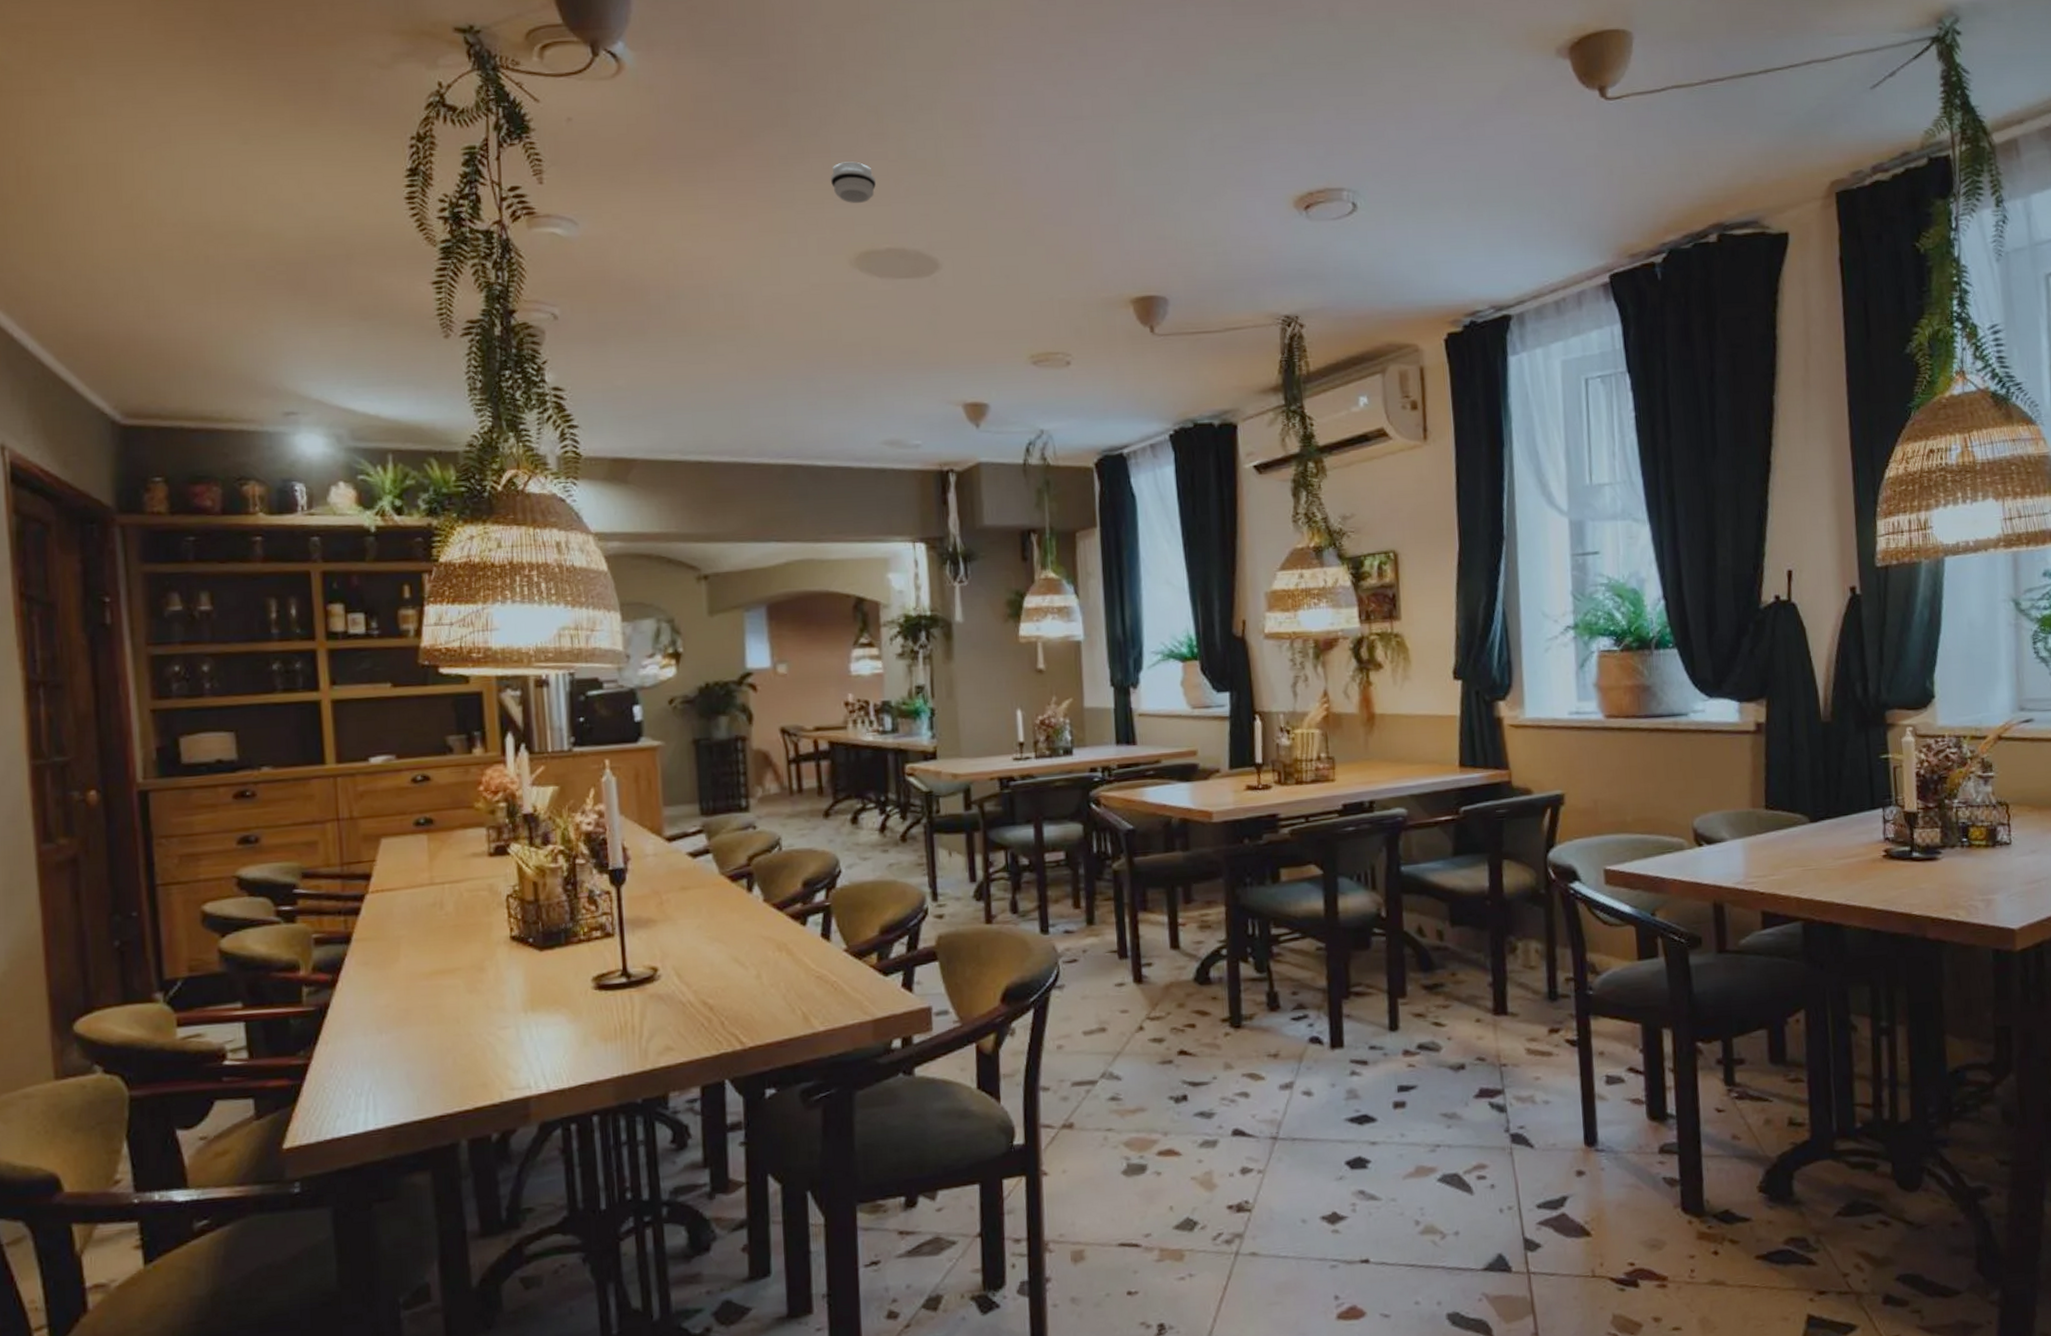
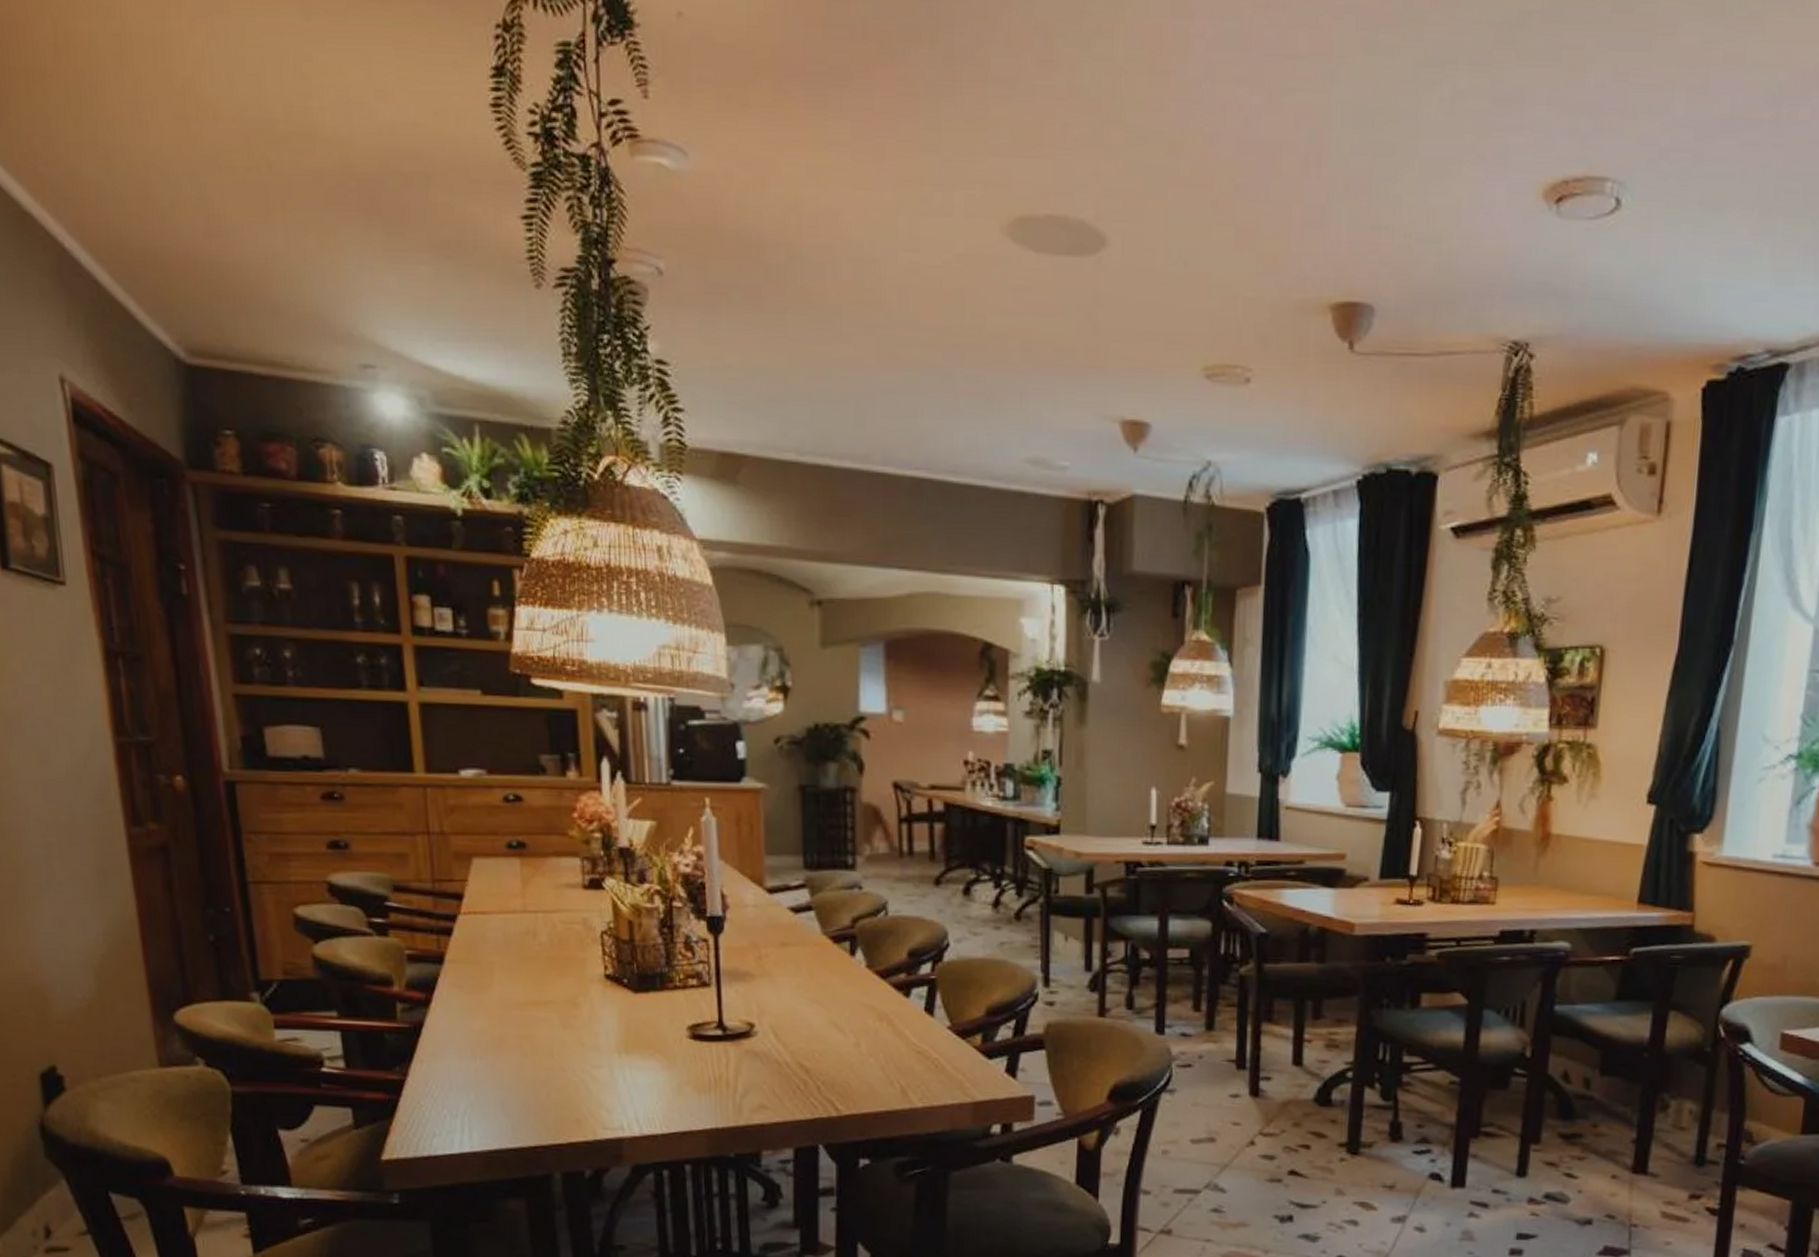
smoke detector: present [830,161,877,204] -> none [985,96,1040,154]

